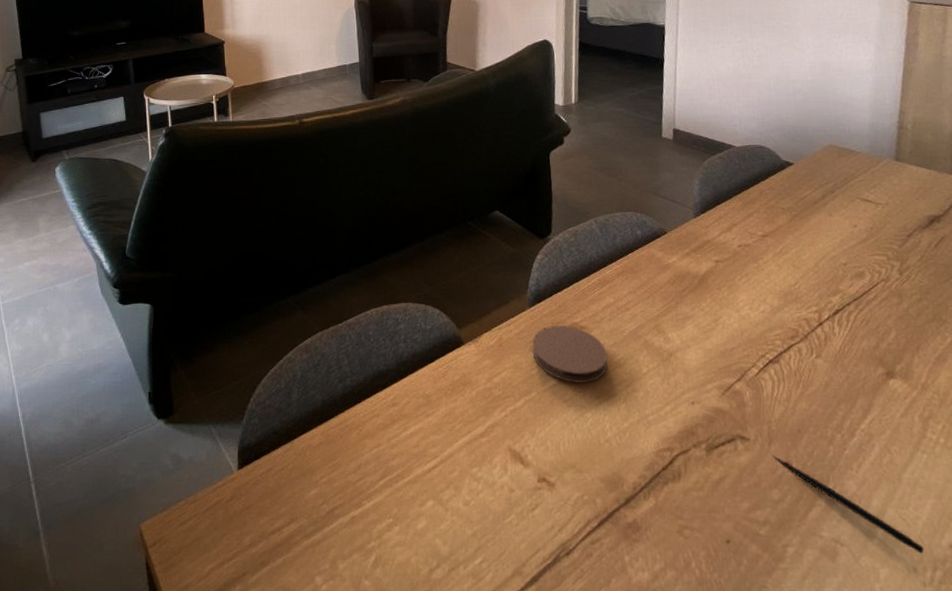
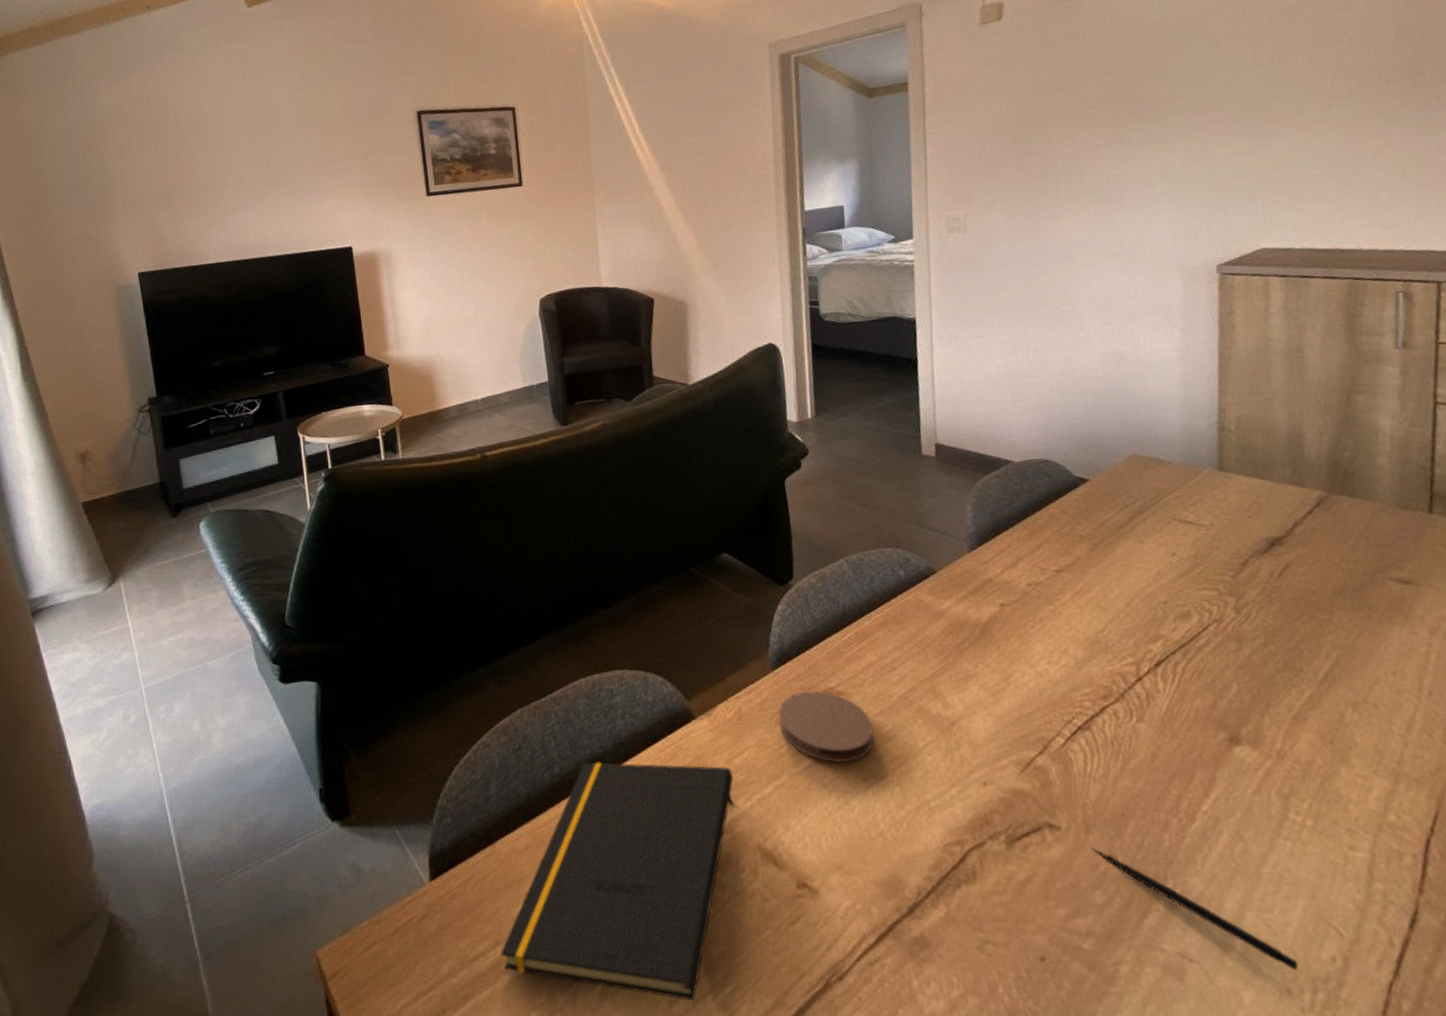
notepad: none [294,377,492,570] -> present [501,761,733,1001]

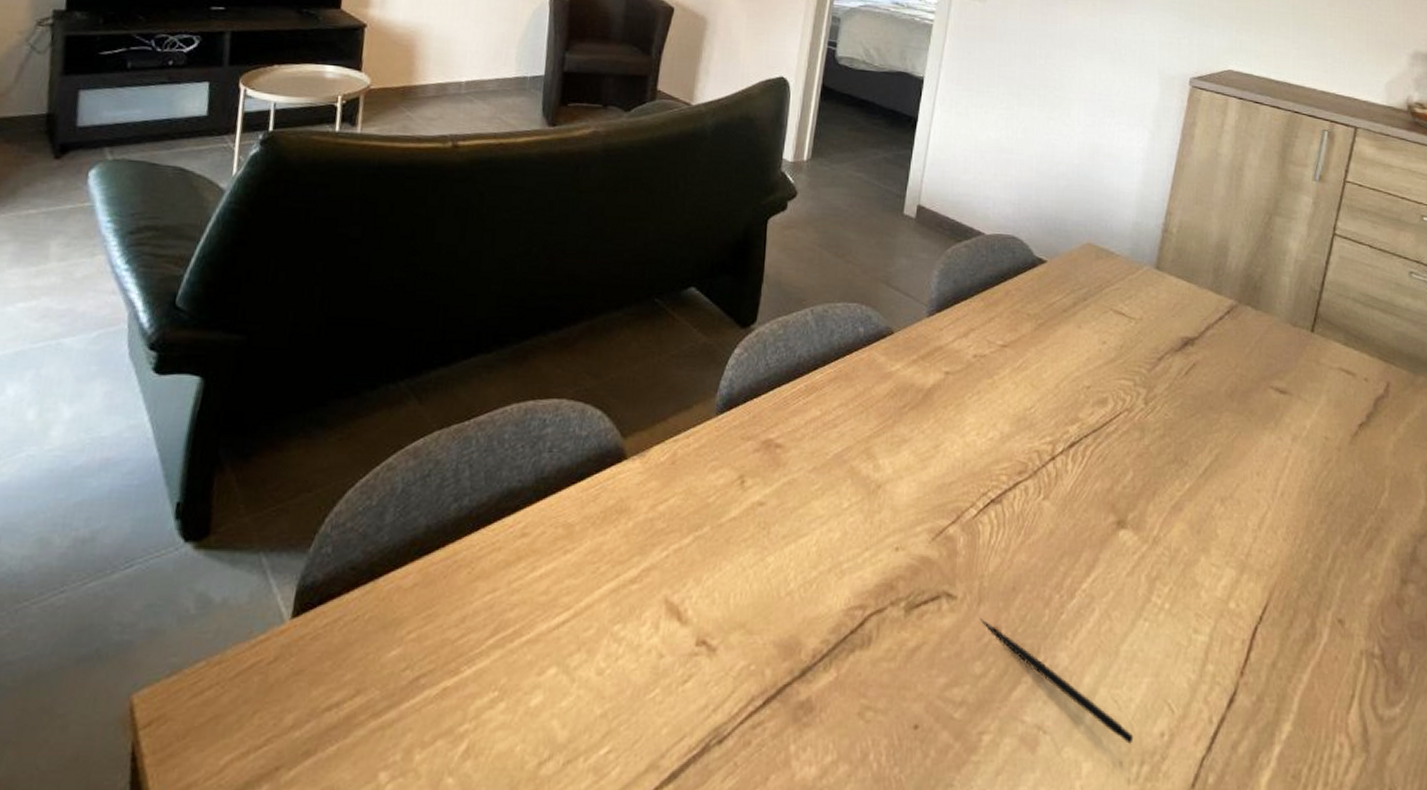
notepad: present [501,761,733,1001] -> none [358,496,654,762]
coaster: present [779,691,874,764] -> none [712,441,804,519]

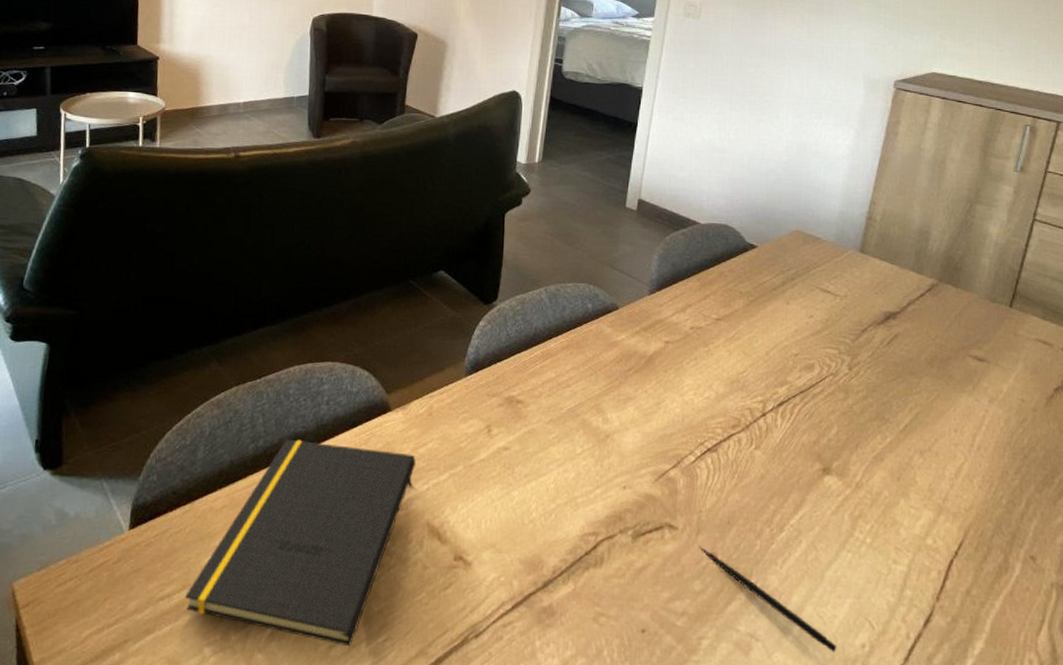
notepad: none [358,496,654,762] -> present [185,439,416,647]

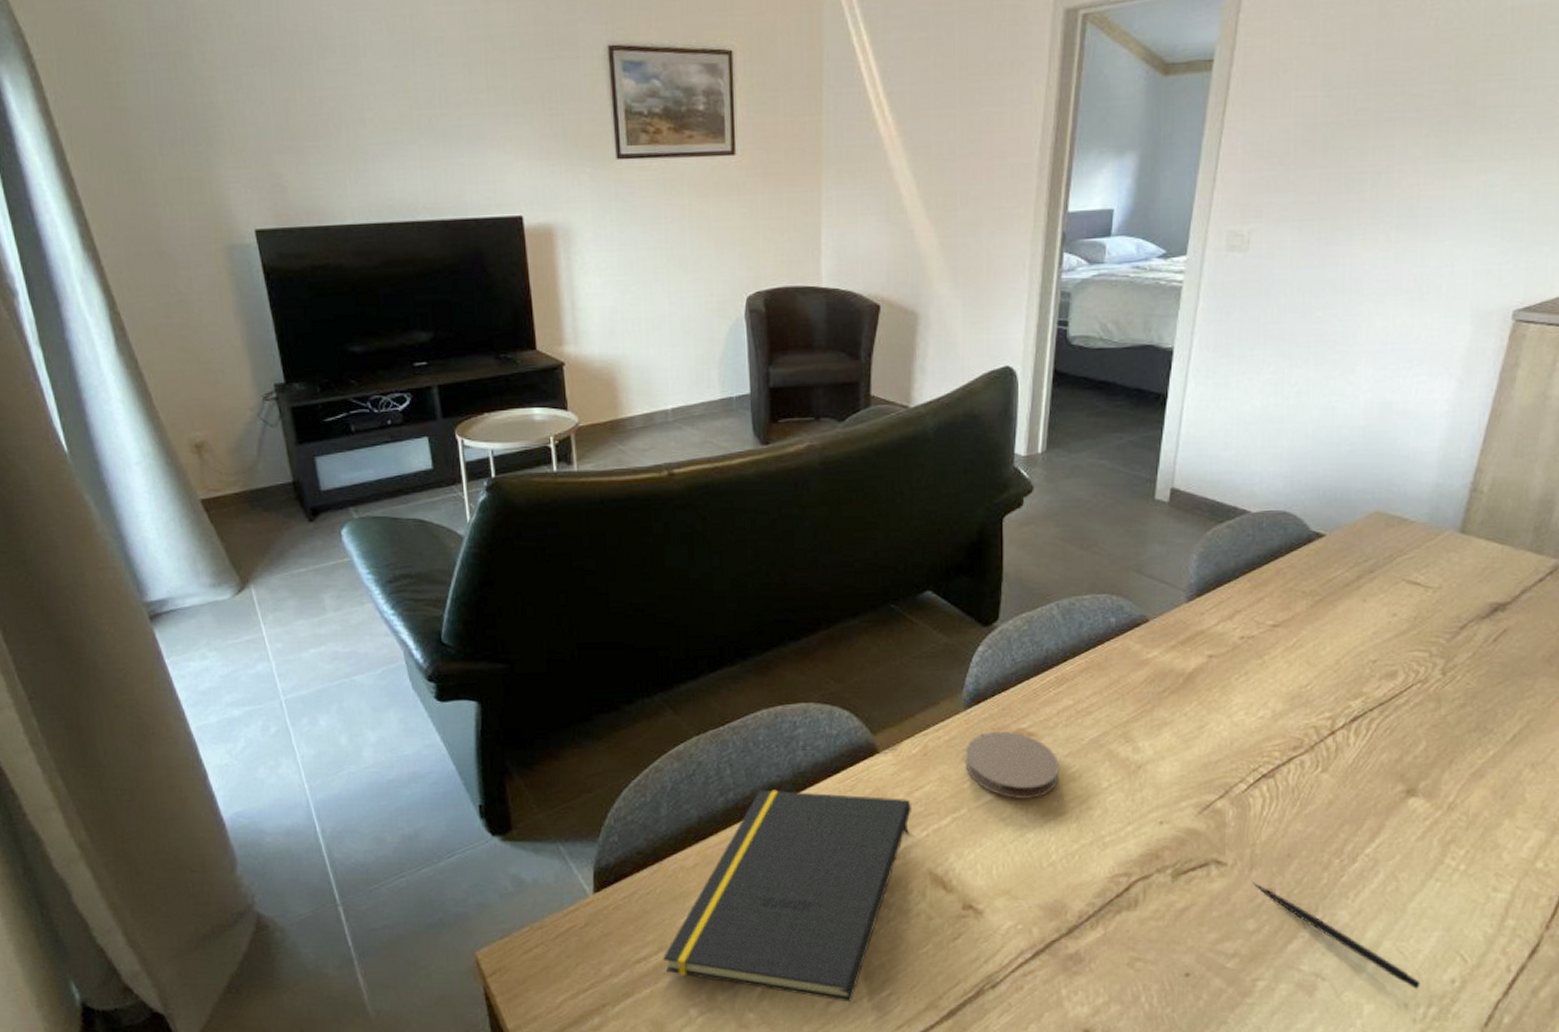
coaster: none [463,397,542,461] -> present [965,732,1059,800]

